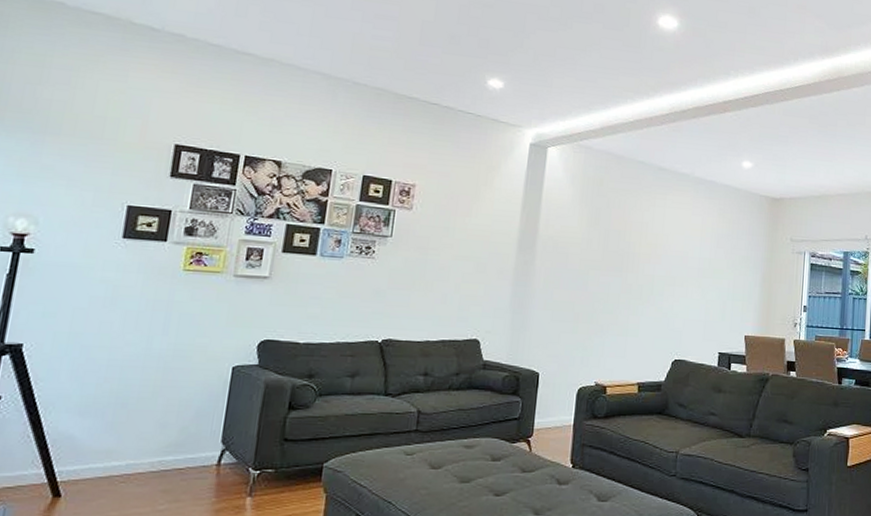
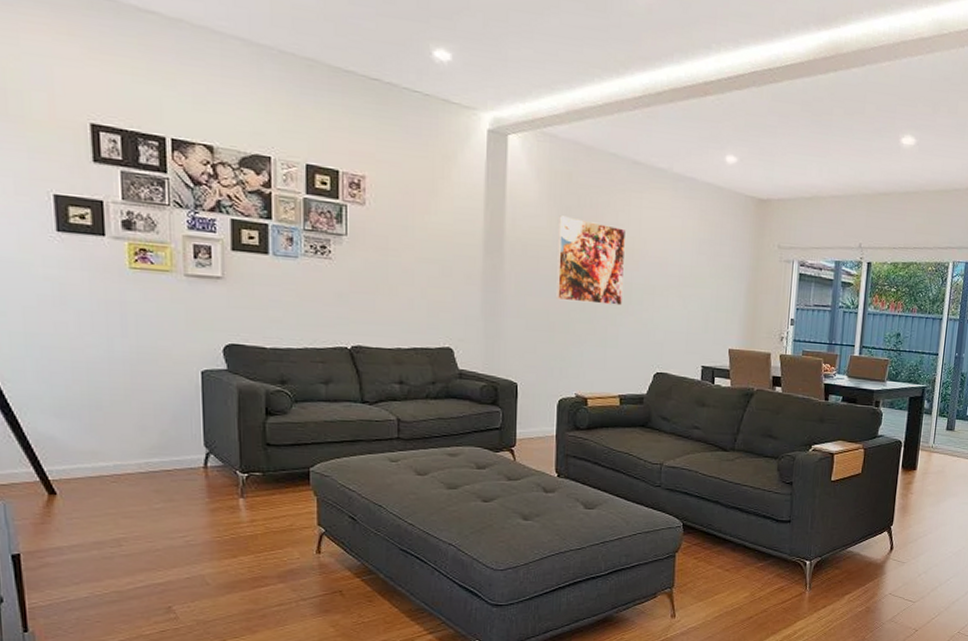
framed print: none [582,216,651,296] -> present [556,215,627,306]

